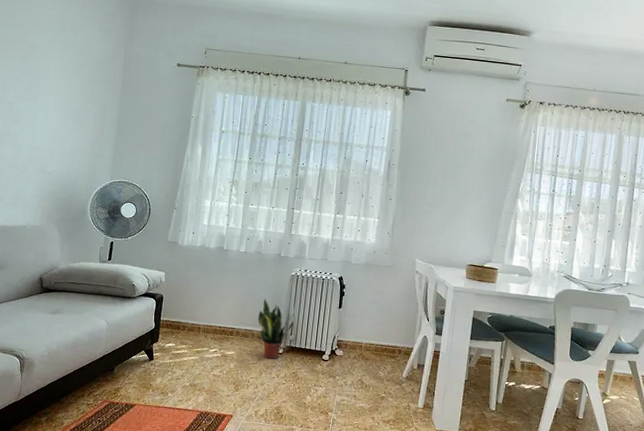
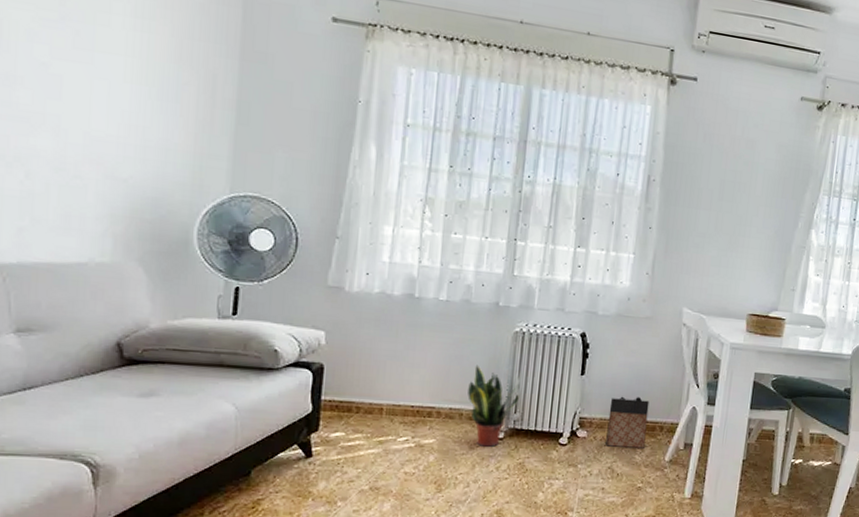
bag: none [357,325,390,366] -> present [605,396,650,448]

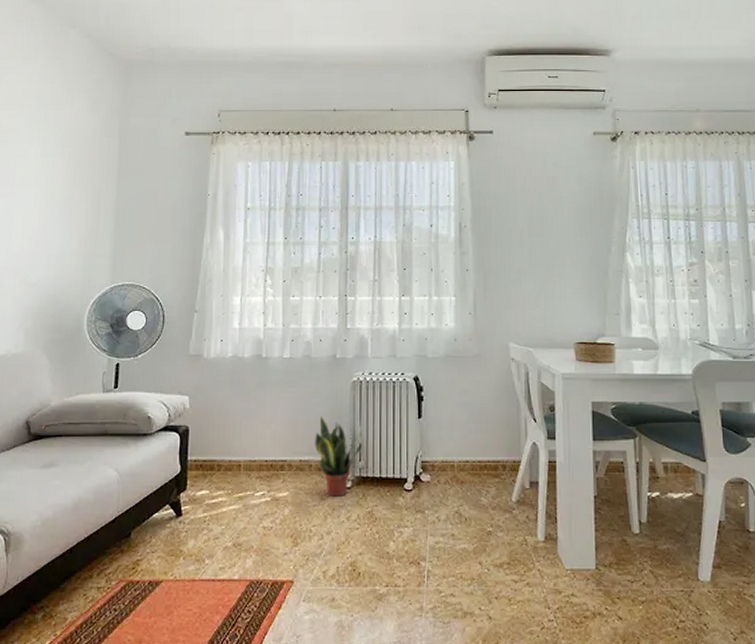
bag: present [605,396,650,448] -> none [449,436,489,489]

